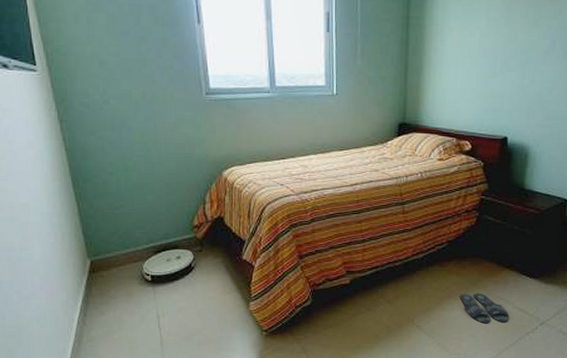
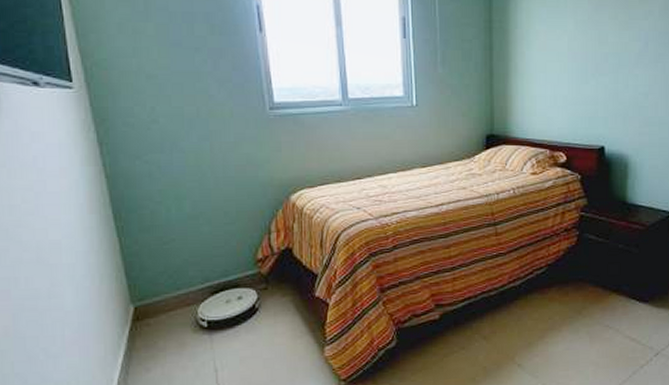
slippers: present [459,292,509,324] -> none [564,322,620,358]

